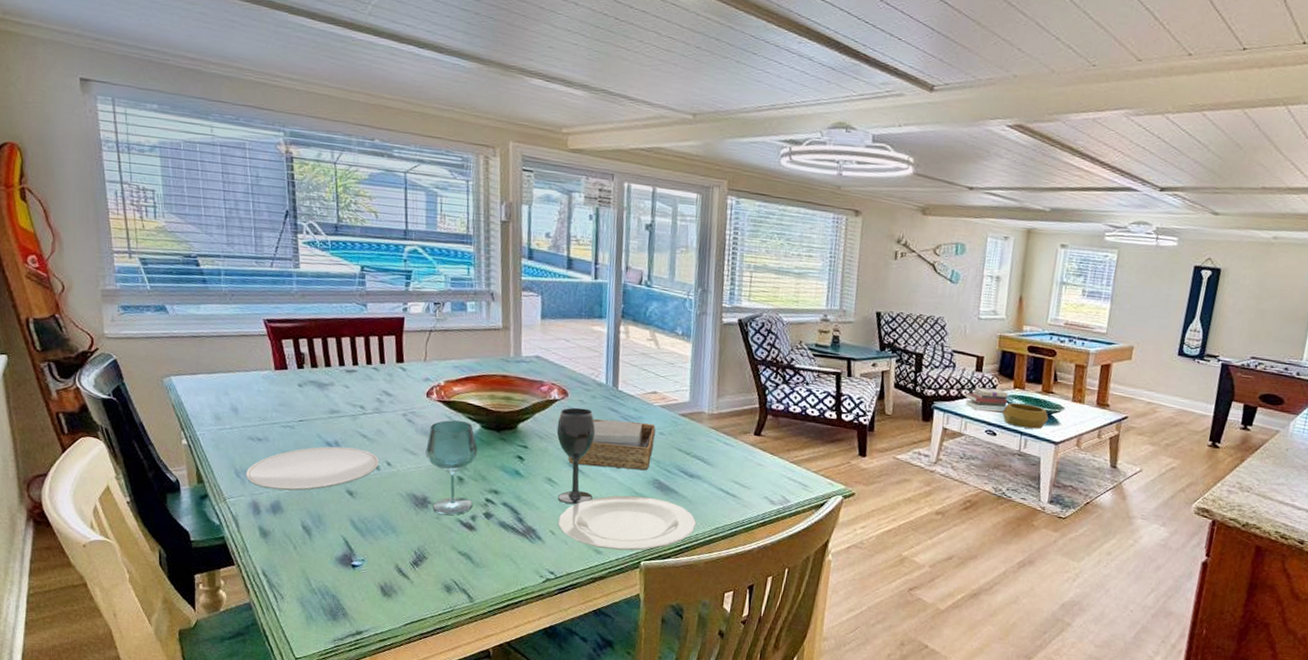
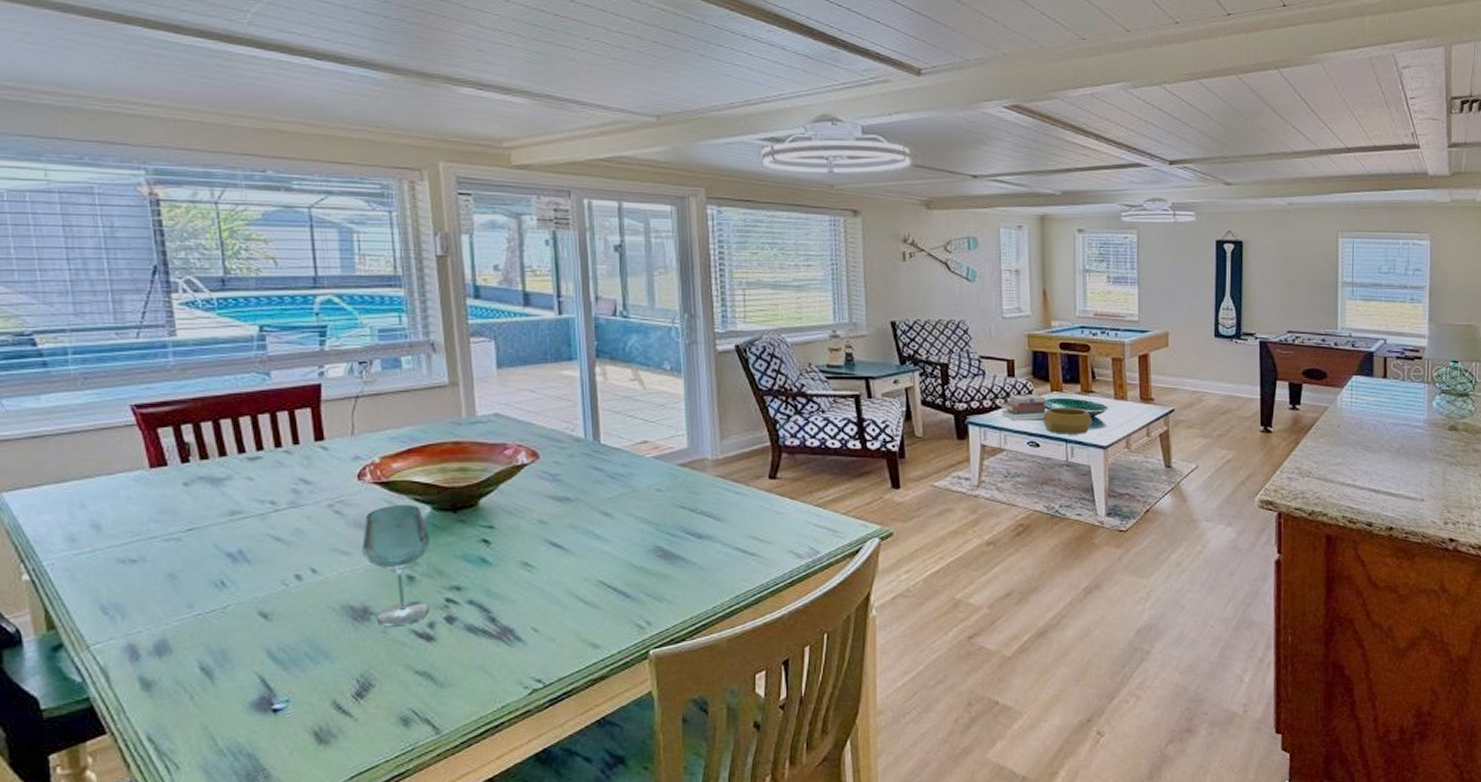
plate: present [245,446,379,491] -> none [116,556,300,625]
wine glass: present [556,407,596,504] -> none [529,471,581,590]
plate: present [557,495,697,551] -> none [540,569,713,640]
napkin holder: present [568,418,656,471] -> none [546,480,651,541]

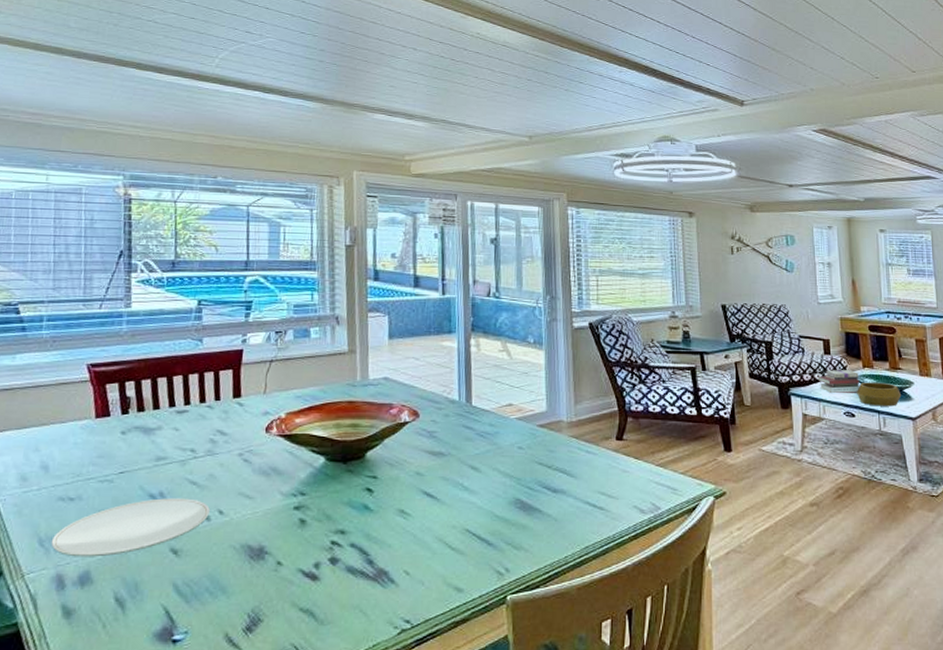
plate: none [116,556,300,625] -> present [51,498,210,557]
wine glass: present [362,505,431,627] -> none [263,456,323,566]

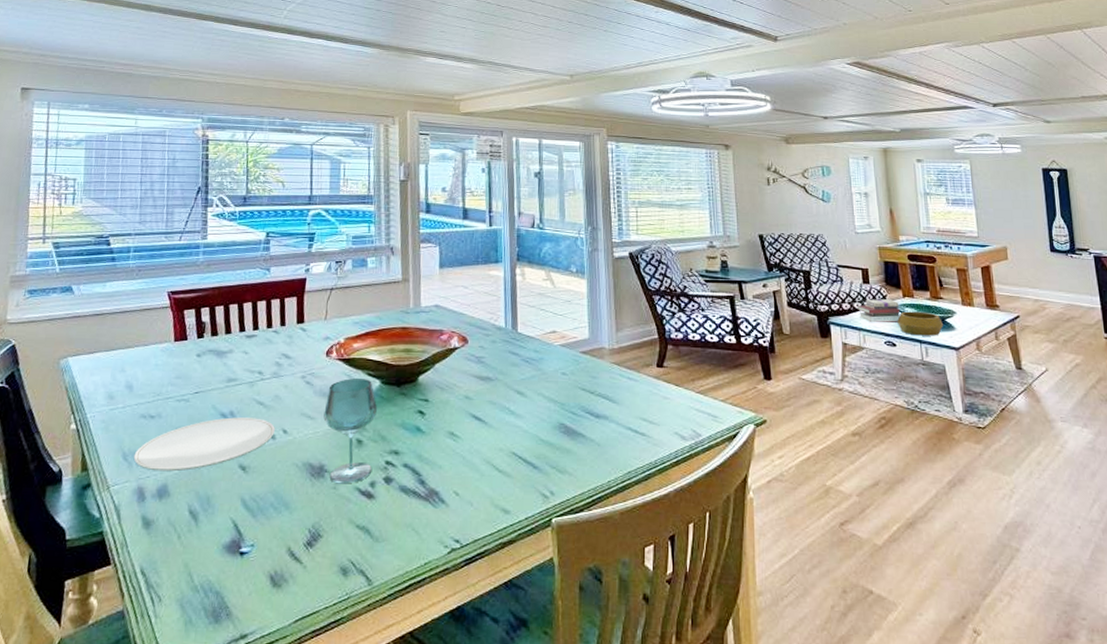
wine glass: none [263,456,323,566] -> present [323,378,378,484]

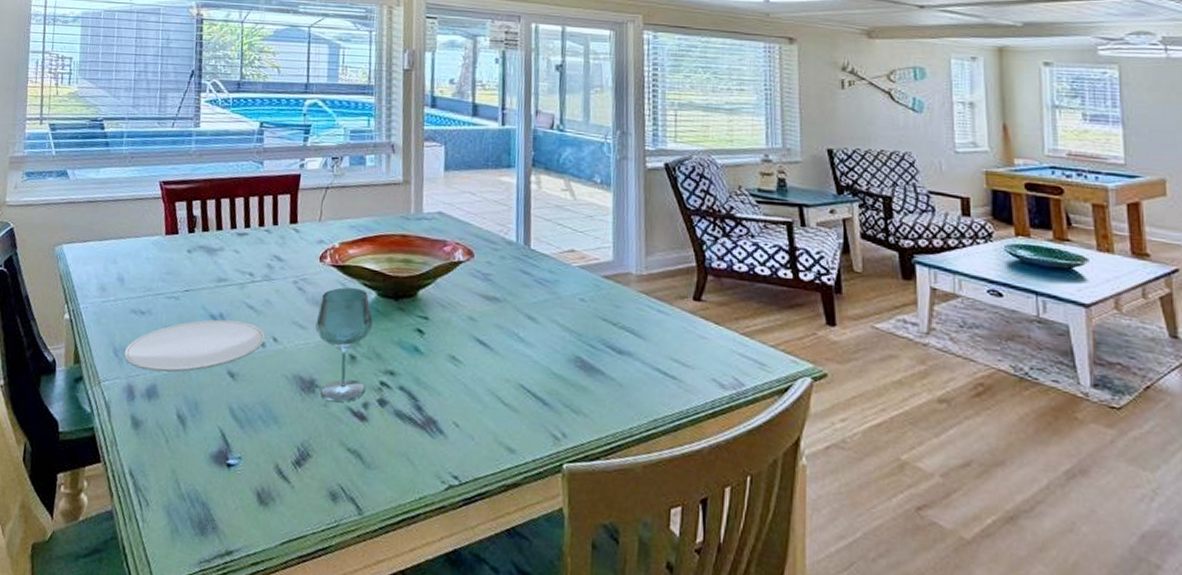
books: present [857,299,900,324] -> none [952,235,1010,268]
decorative bowl: present [897,311,944,336] -> none [1006,254,1071,288]

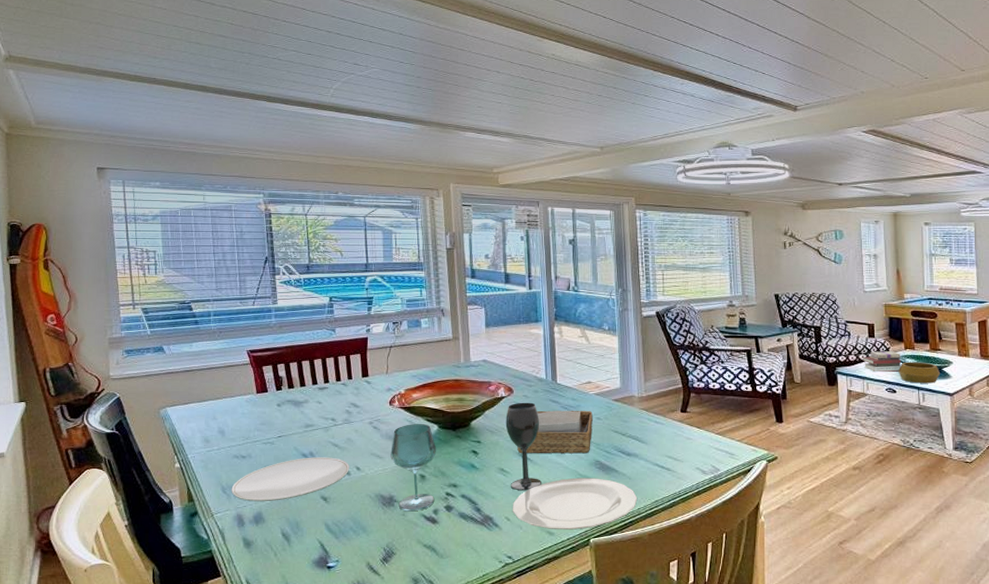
wine glass: none [461,270,506,388] -> present [505,402,541,490]
plate: none [462,377,630,449] -> present [512,477,638,530]
napkin holder: none [474,283,575,346] -> present [517,410,593,454]
books: none [952,235,1010,268] -> present [862,351,901,373]
decorative bowl: none [1006,254,1071,288] -> present [898,362,941,384]

